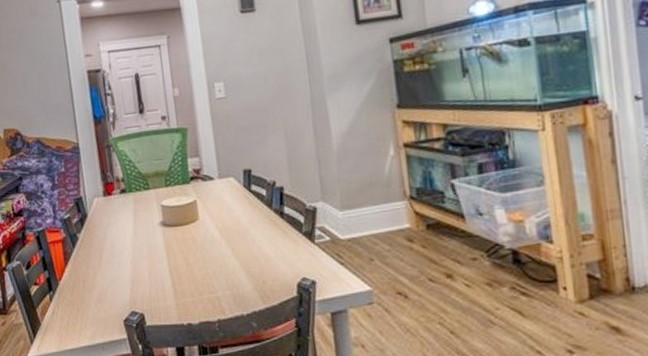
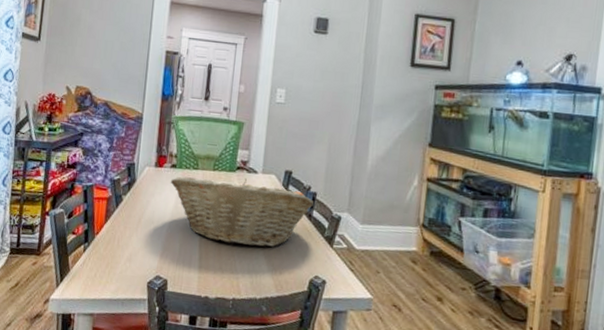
fruit basket: none [123,187,282,263] -> present [170,176,314,247]

